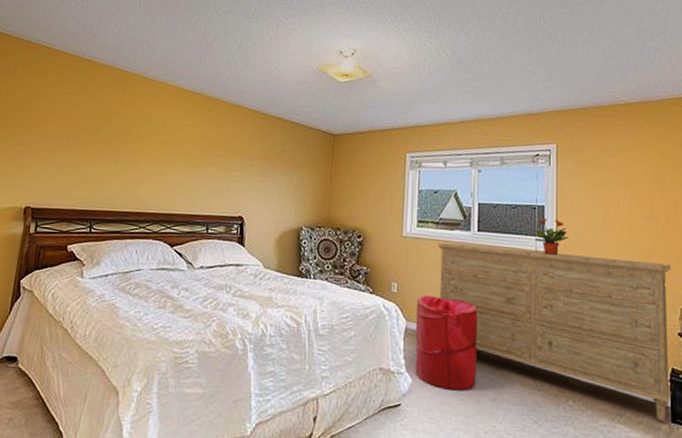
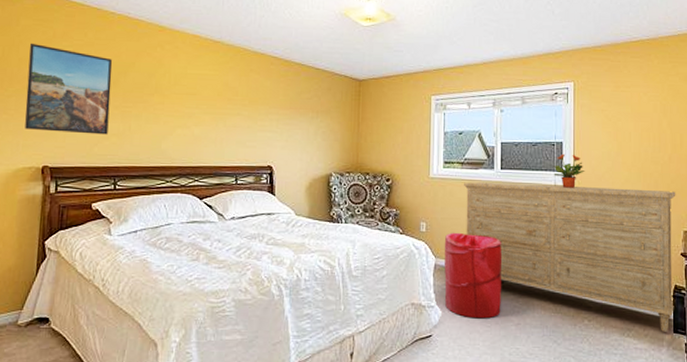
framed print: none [12,90,98,179] -> present [25,43,112,135]

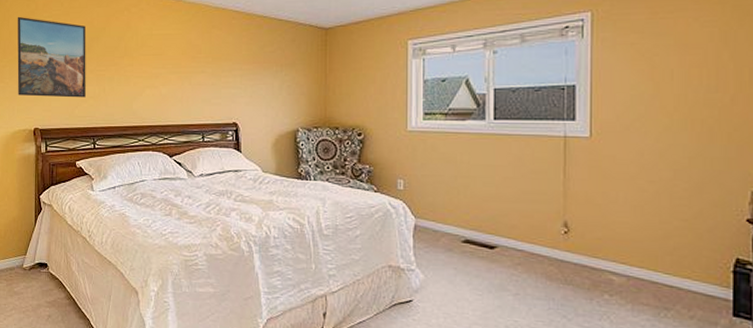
laundry hamper: present [444,232,503,319] -> none [425,190,497,286]
dresser: present [464,181,676,332] -> none [448,134,741,315]
potted plant: present [553,153,586,188] -> none [563,99,607,139]

